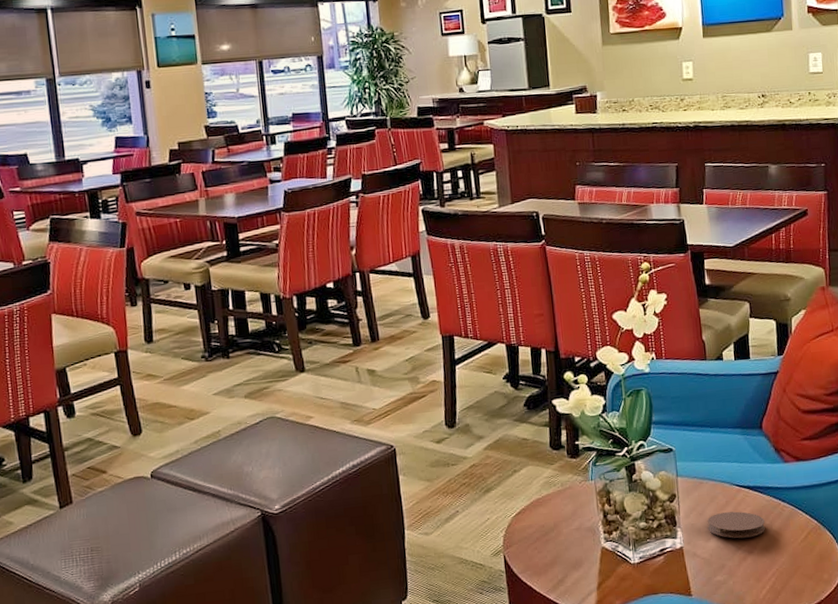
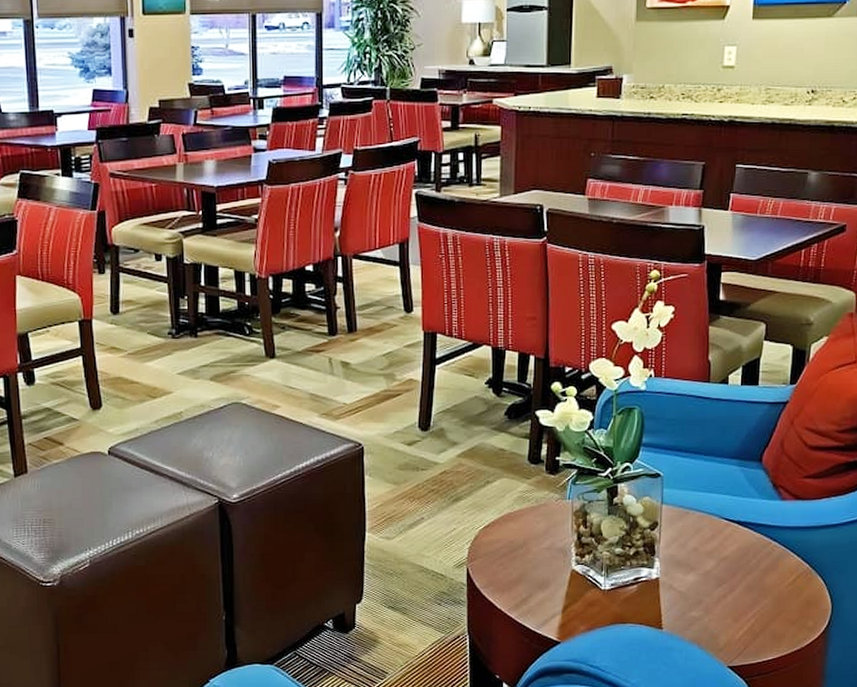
coaster: present [707,511,766,539] -> none [688,546,752,575]

